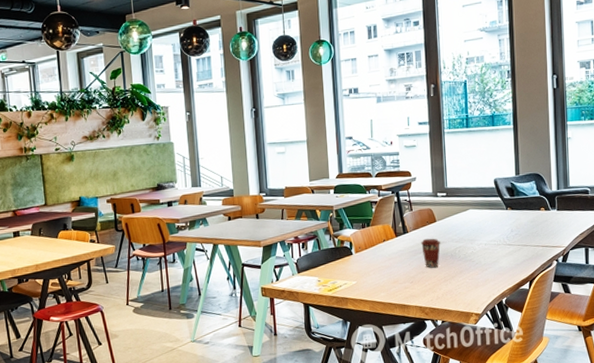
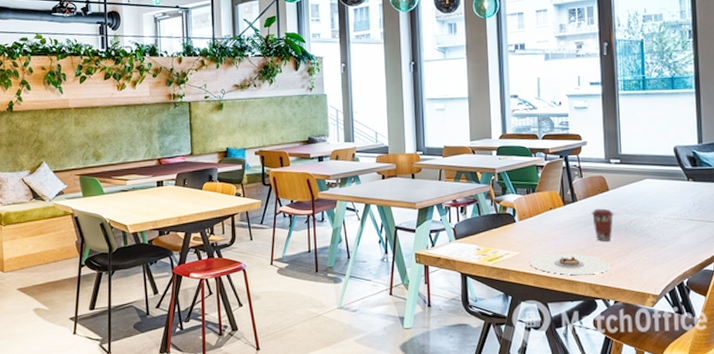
plate: none [365,280,438,300] -> present [529,253,611,276]

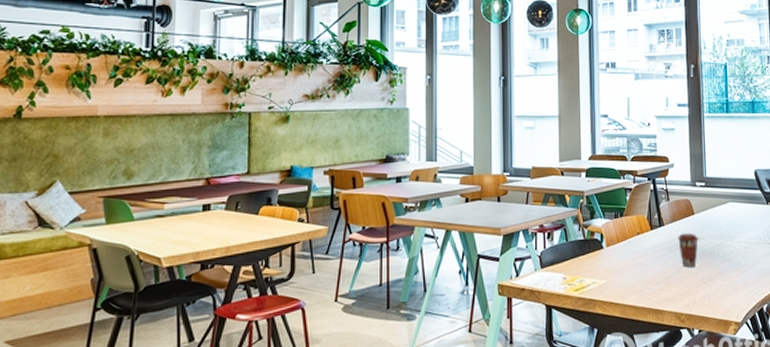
plate: present [529,253,611,276] -> none [615,280,695,304]

